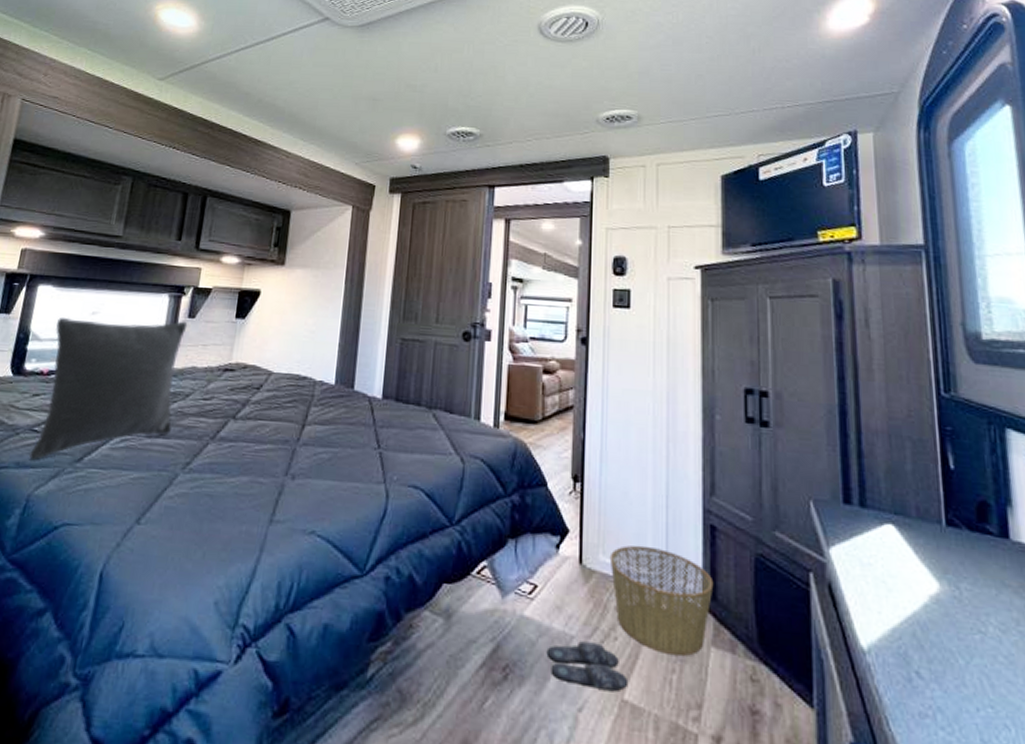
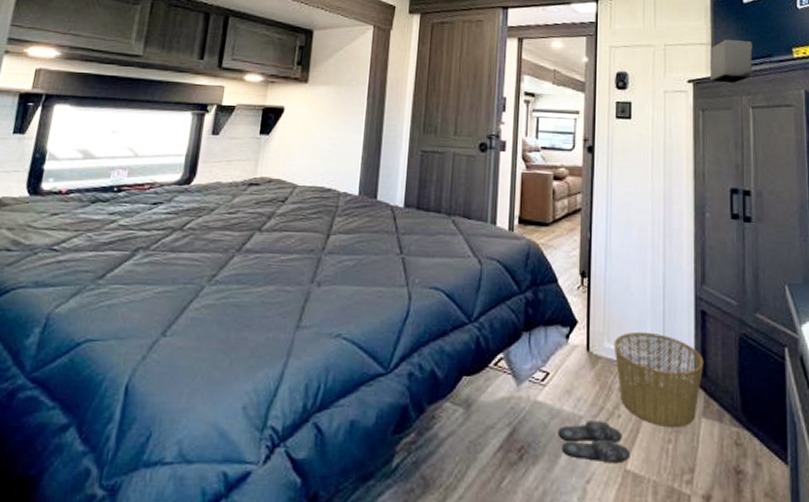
pillow: present [29,317,188,460] -> none [49,136,212,278]
decorative box: none [720,221,770,270] -> present [709,40,753,83]

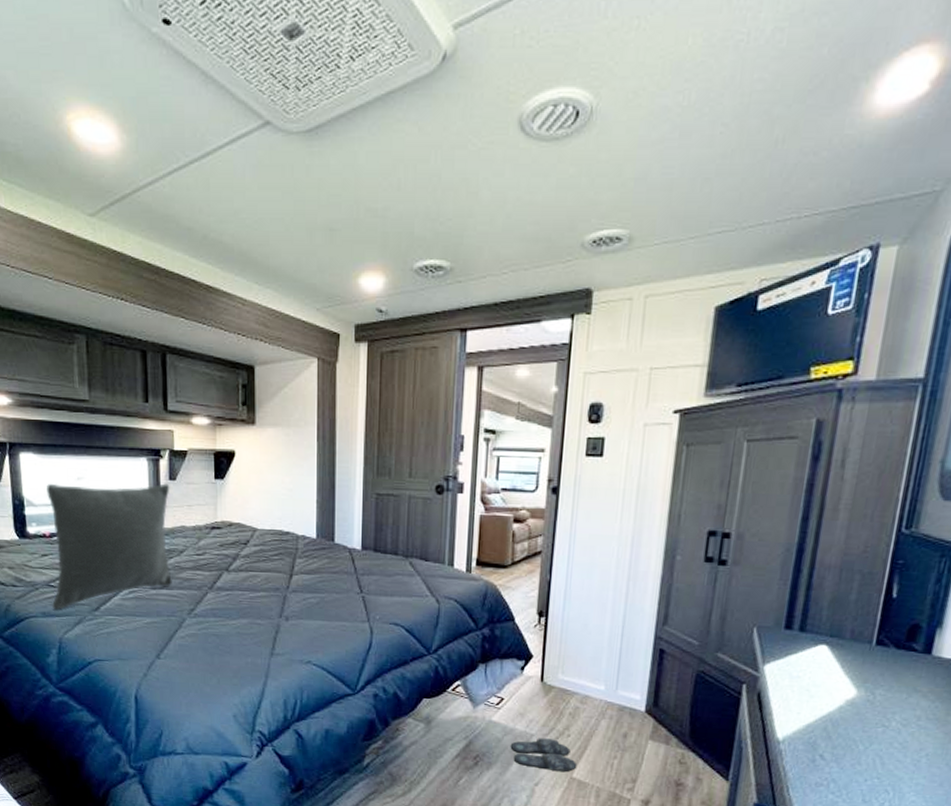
pillow: none [49,136,212,278] -> present [47,483,172,610]
basket: present [613,331,704,427] -> none [567,666,657,747]
decorative box: present [709,40,753,83] -> none [700,359,761,412]

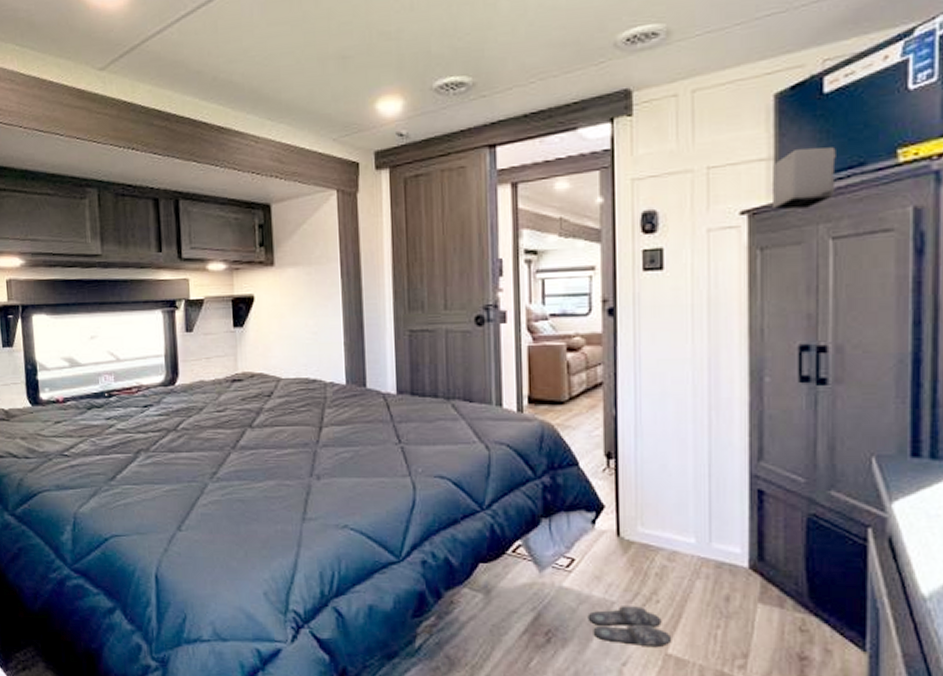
pillow: present [47,483,172,610] -> none [59,336,192,481]
decorative box: none [700,359,761,412] -> present [771,147,836,210]

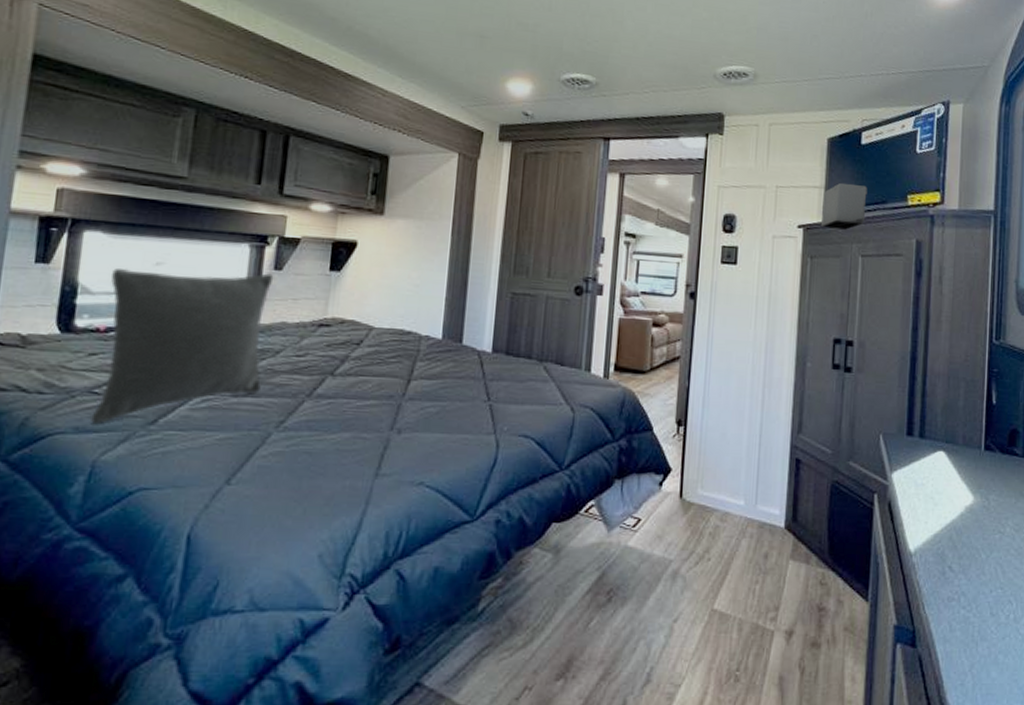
pillow: none [59,336,192,481] -> present [91,268,274,423]
slippers: present [588,606,672,648] -> none [647,564,718,604]

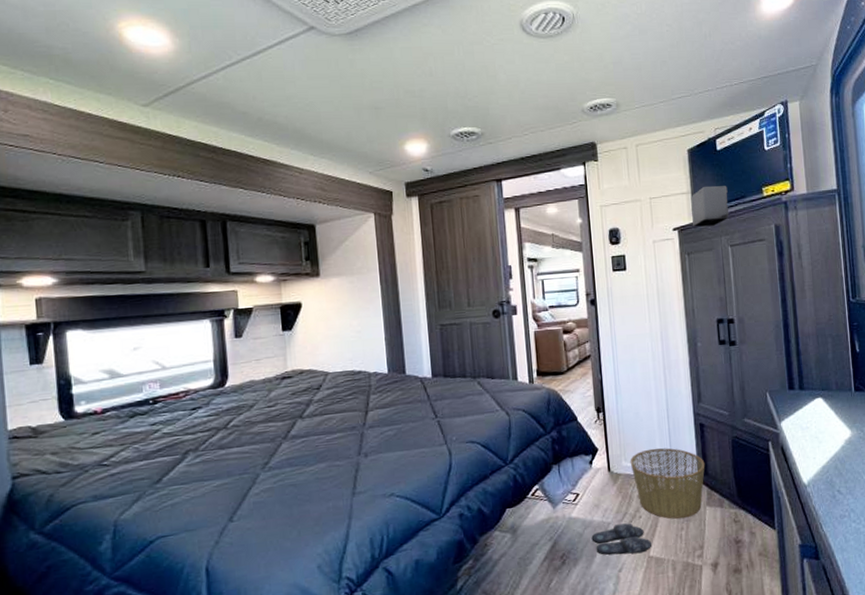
pillow: present [91,268,274,423] -> none [98,341,243,490]
slippers: none [647,564,718,604] -> present [591,523,652,555]
basket: none [706,479,796,569] -> present [630,447,705,519]

